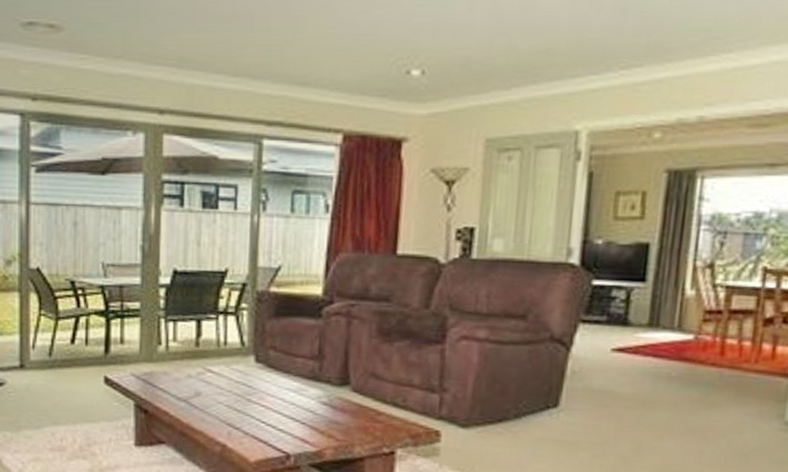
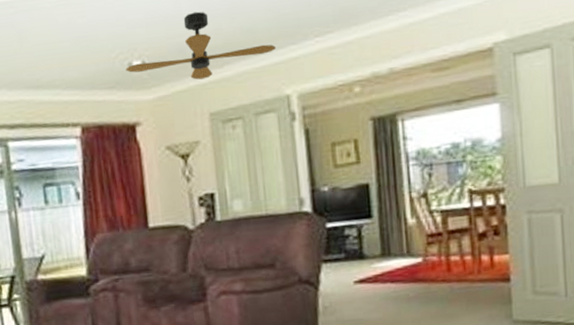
ceiling fan: none [402,23,573,100] -> present [126,11,276,80]

